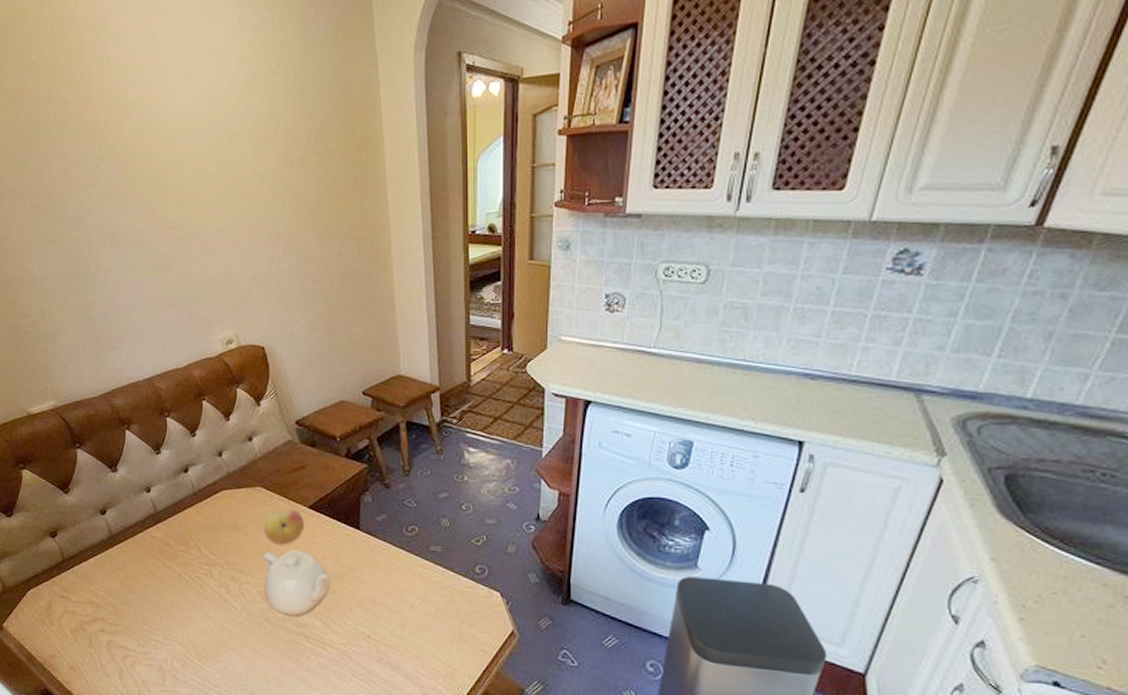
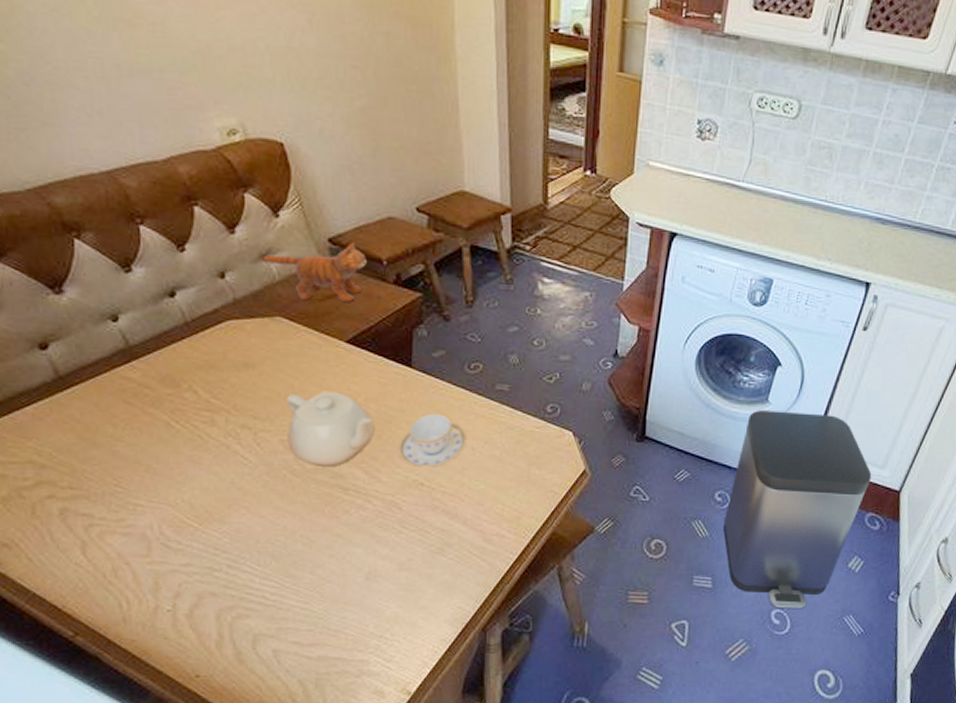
cat: none [249,423,325,474] -> present [263,241,368,303]
fruit: present [263,509,305,545] -> none [285,343,341,385]
teacup: none [349,571,406,621] -> present [398,413,467,467]

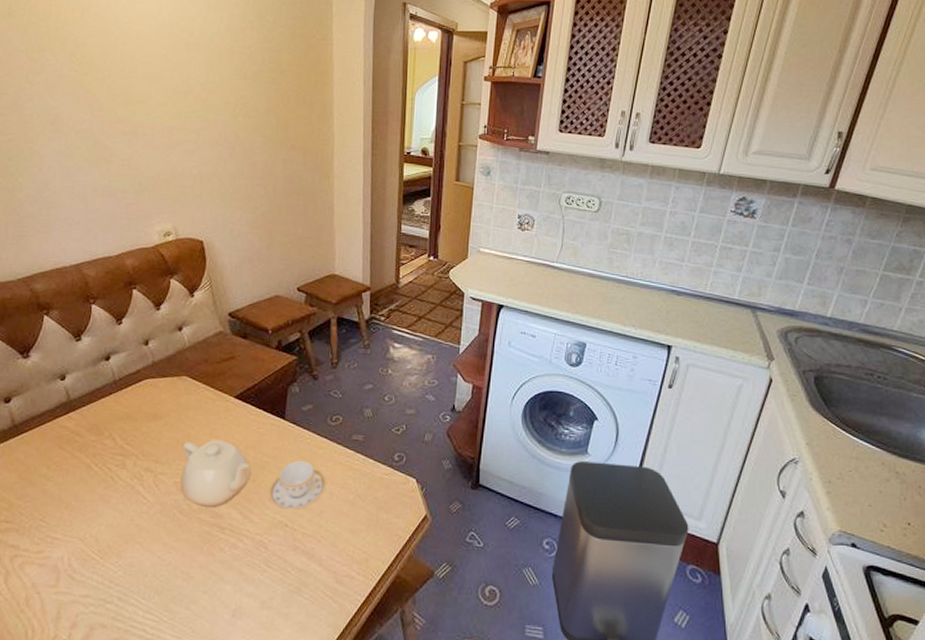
cat: present [263,241,368,303] -> none [178,315,257,365]

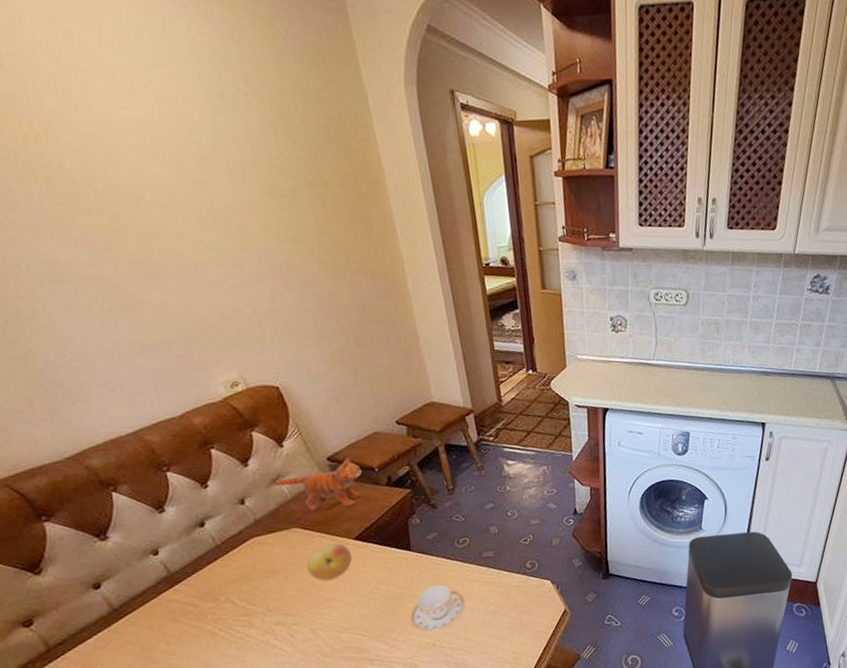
cat: none [178,315,257,365] -> present [274,457,363,511]
teapot: present [180,440,251,507] -> none [310,581,389,646]
fruit: none [185,398,230,434] -> present [306,543,353,581]

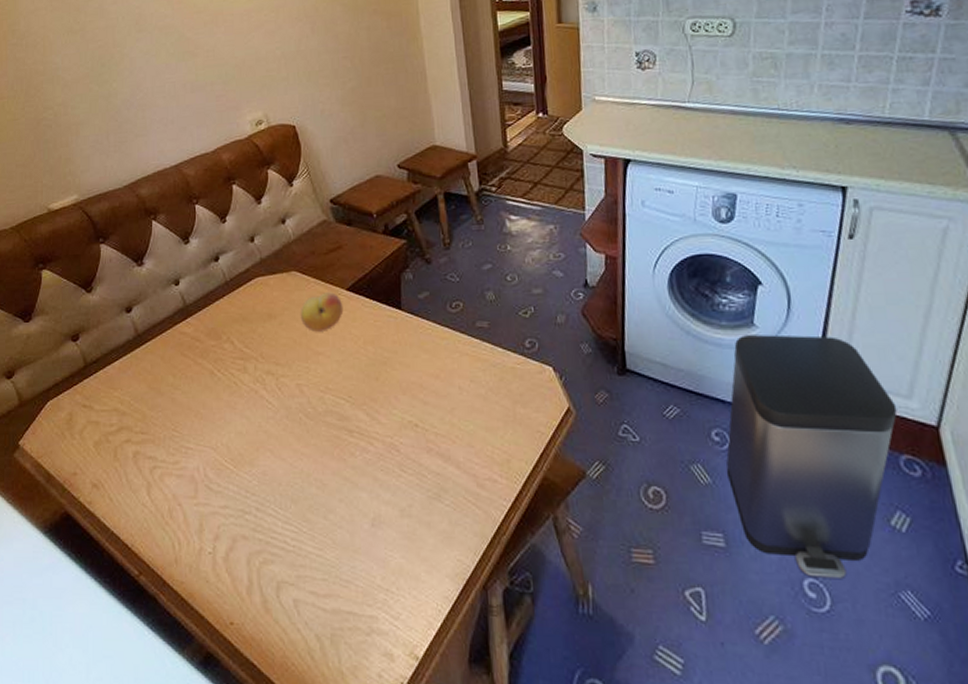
cat: present [274,457,363,511] -> none [281,200,362,255]
teacup: present [409,584,465,631] -> none [394,353,454,408]

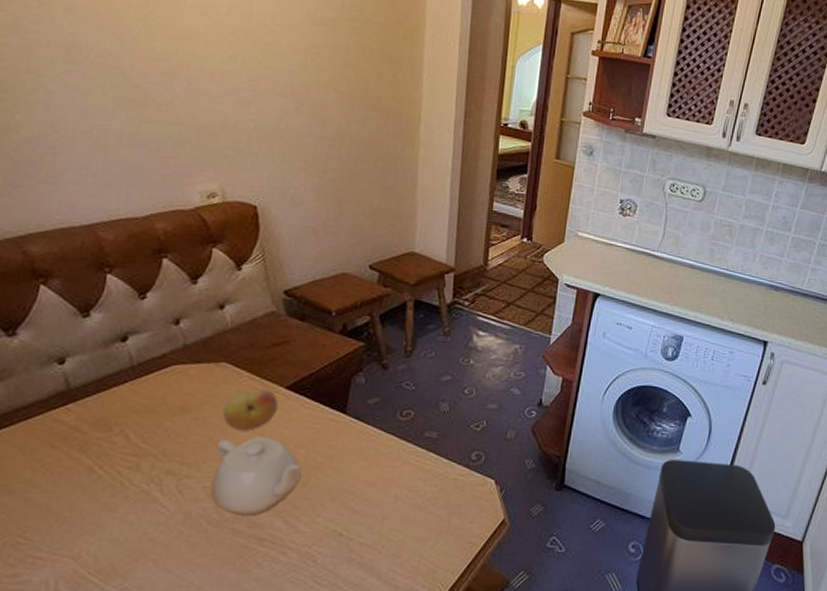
teapot: none [301,337,373,409] -> present [210,437,302,515]

